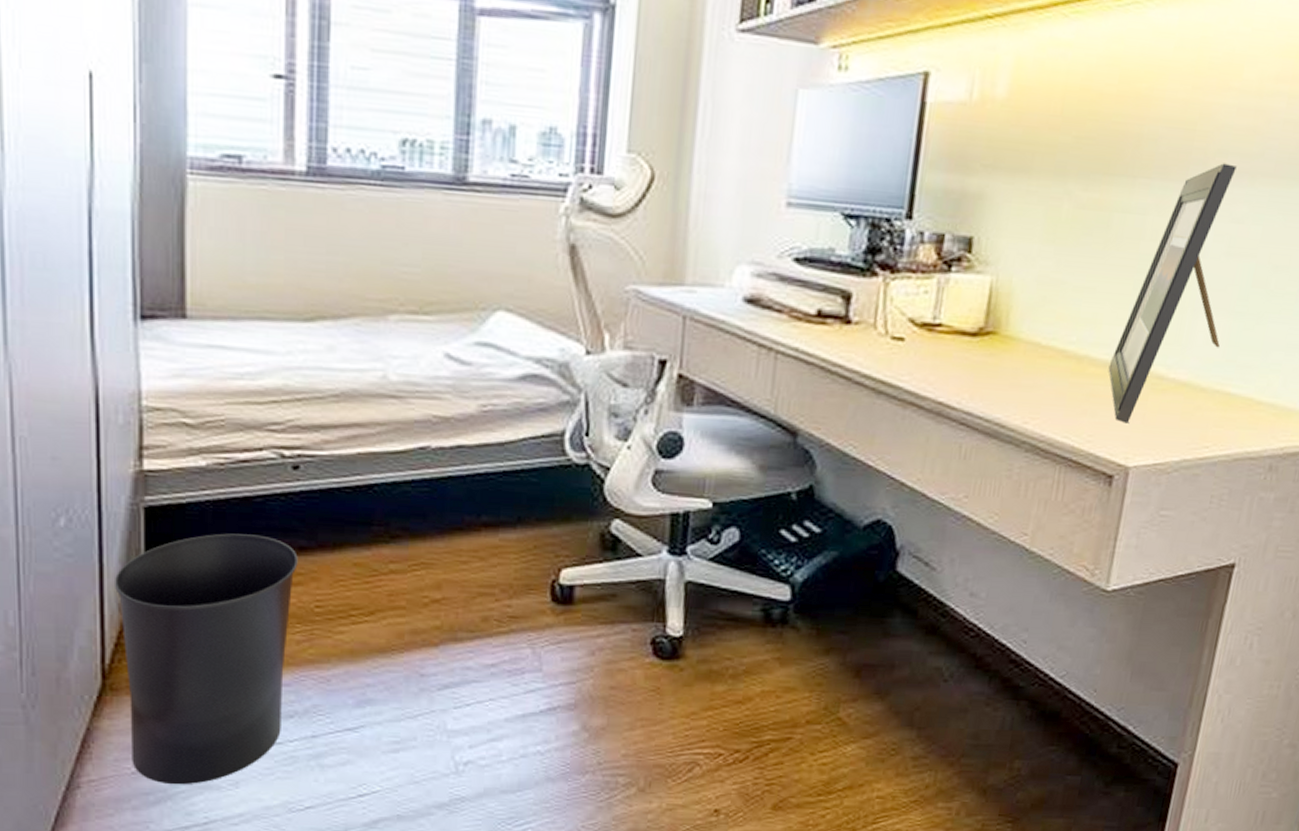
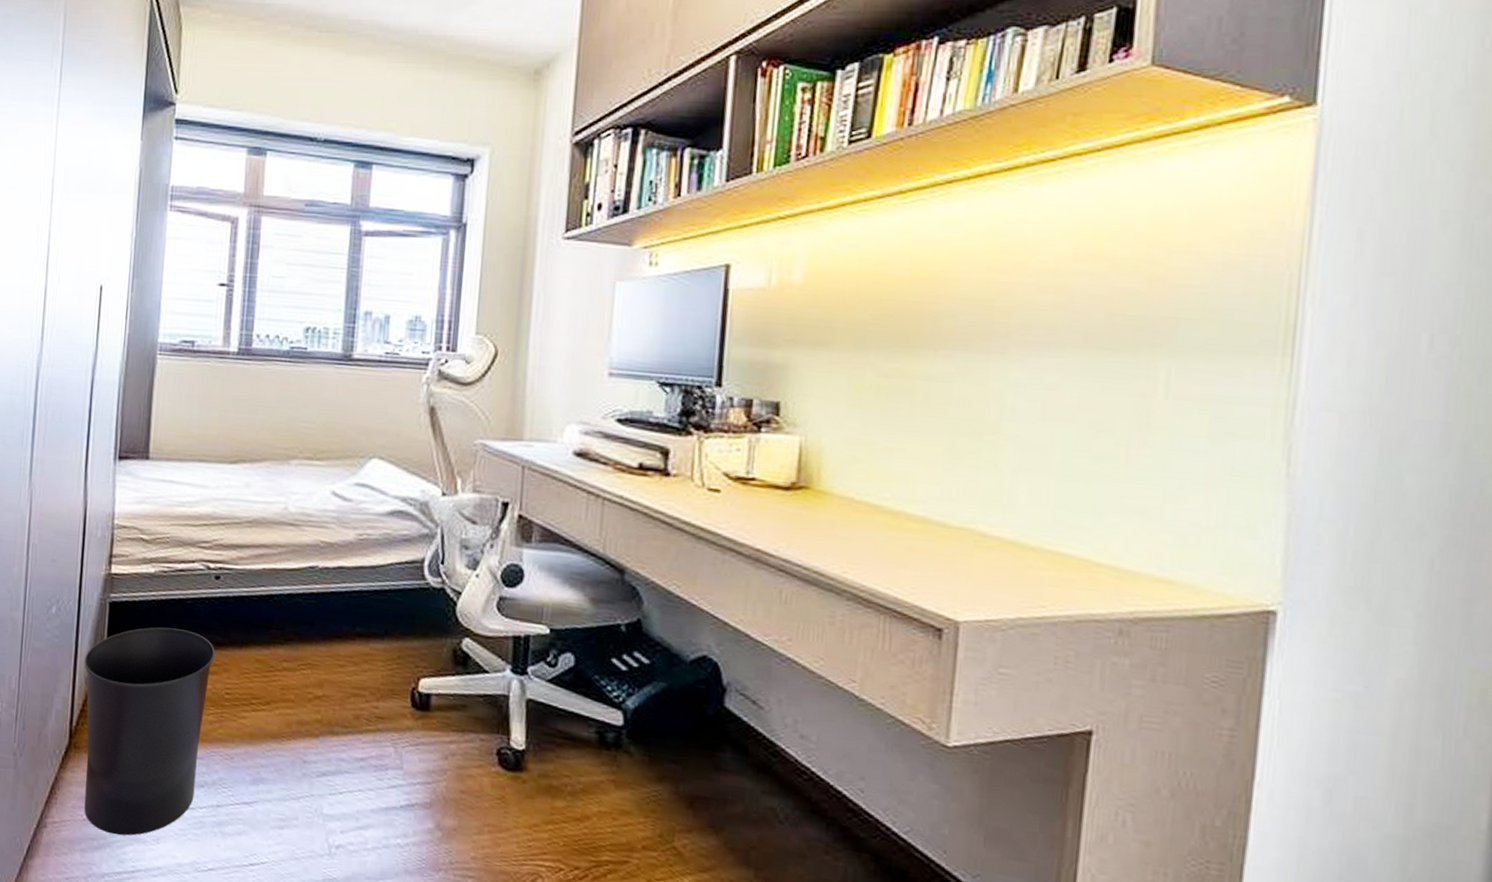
picture frame: present [1108,163,1237,424] -> none [926,335,1045,579]

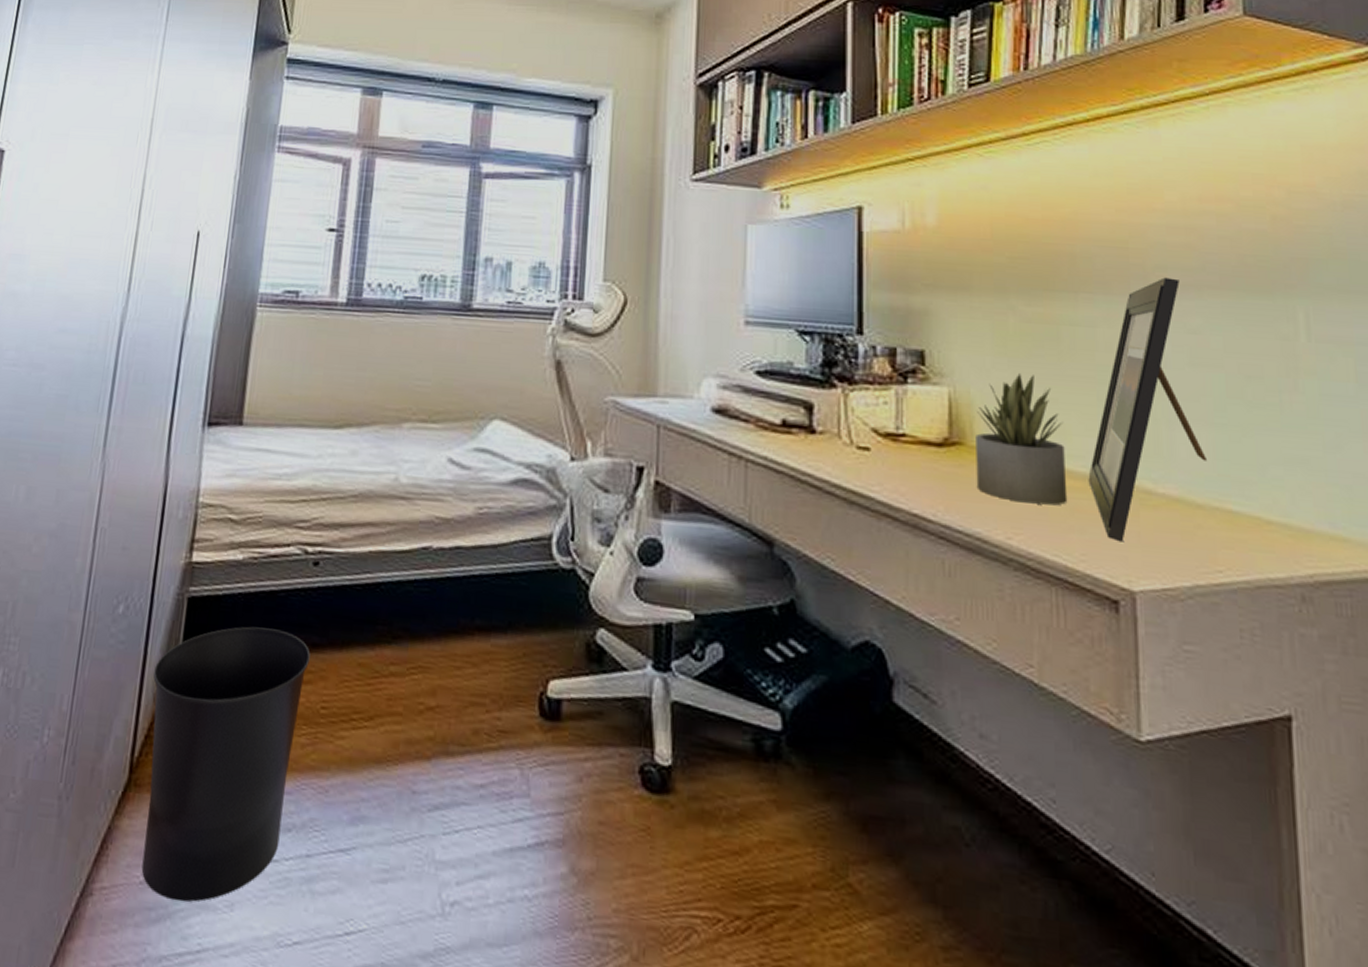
succulent plant: none [818,424,908,545] -> present [976,372,1068,506]
picture frame: none [926,335,1045,579] -> present [1088,277,1207,542]

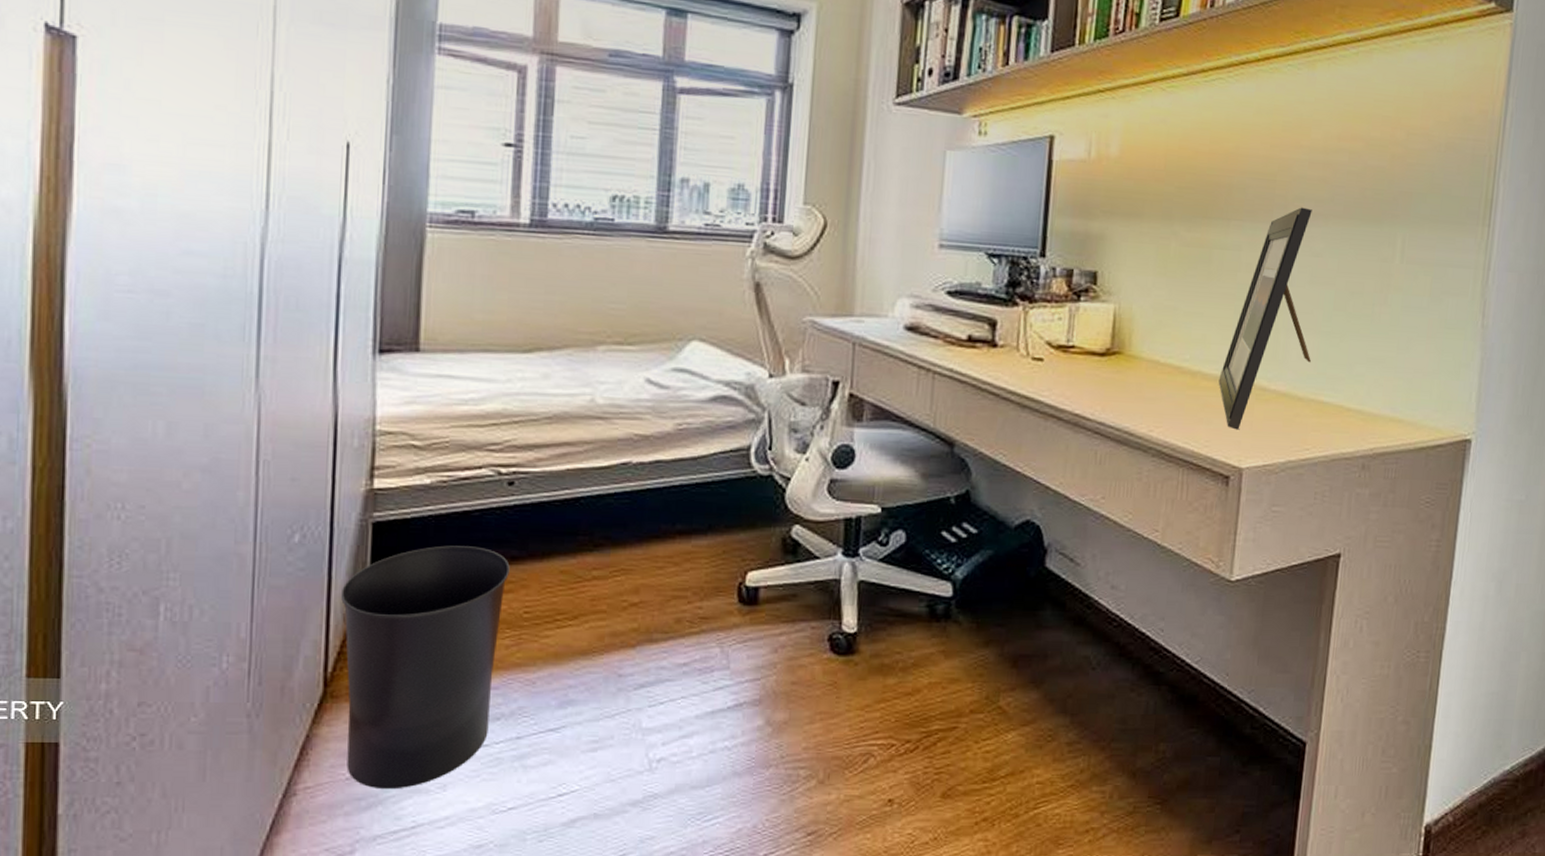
succulent plant: present [976,372,1068,506] -> none [1129,290,1204,403]

